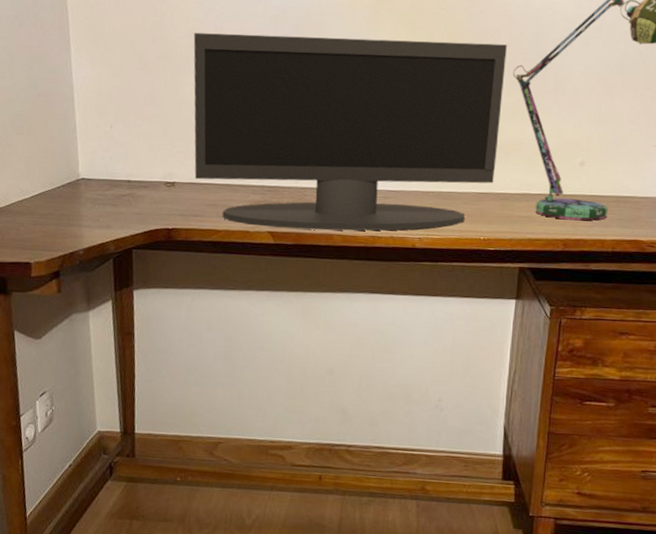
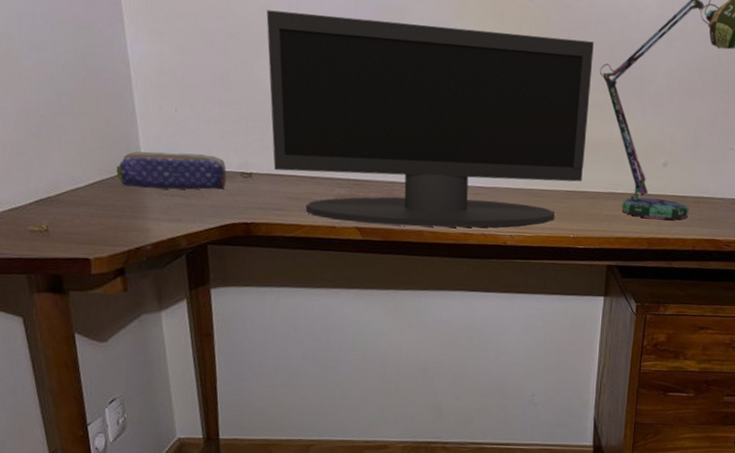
pencil case: none [57,165,153,199] -> present [116,151,227,190]

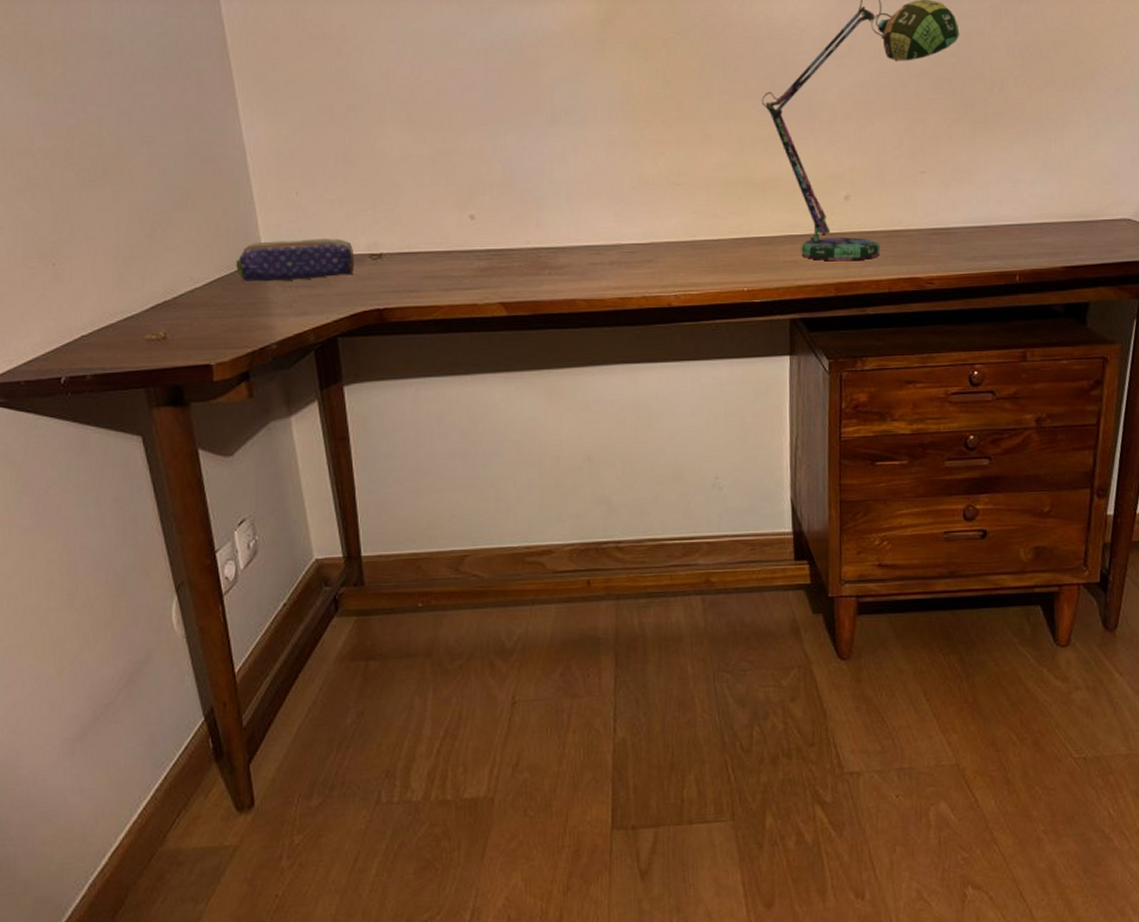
monitor: present [266,10,594,228] -> none [388,70,753,297]

